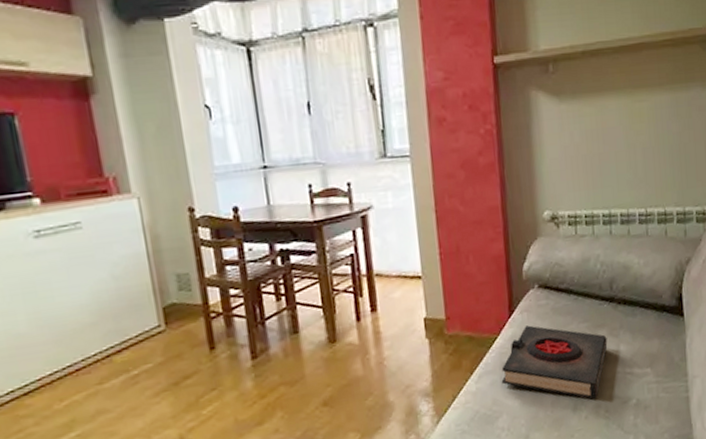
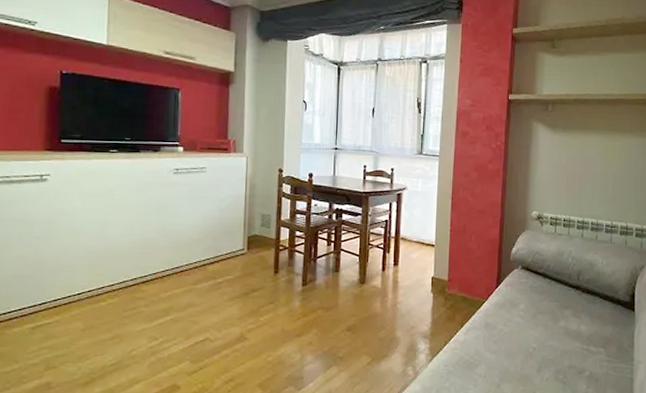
book: present [501,325,608,400] -> none [484,297,571,365]

